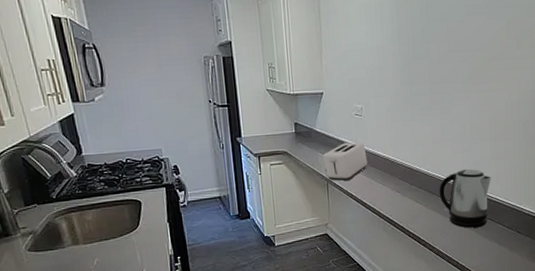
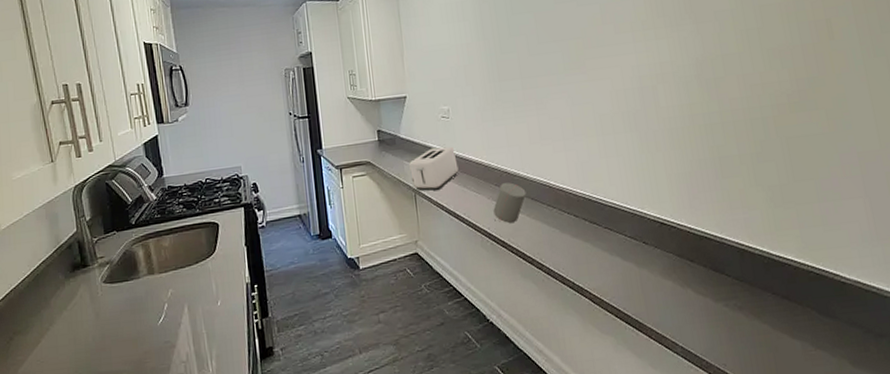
canister: none [396,177,425,211] -> present [493,182,526,223]
kettle: present [439,168,491,228] -> none [542,169,605,240]

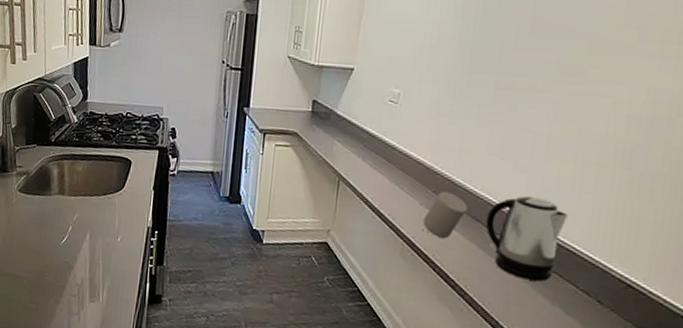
toaster: present [409,146,459,191] -> none [338,133,396,181]
kettle: none [542,169,605,240] -> present [485,195,568,282]

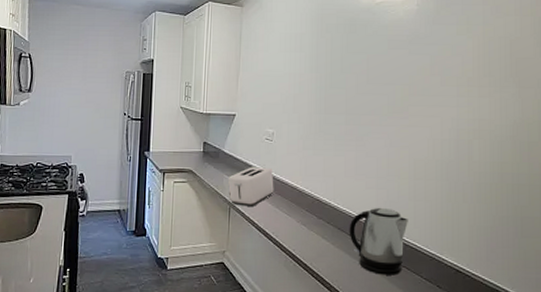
toaster: none [338,133,396,181] -> present [228,167,274,206]
canister: present [423,191,468,238] -> none [300,210,334,248]

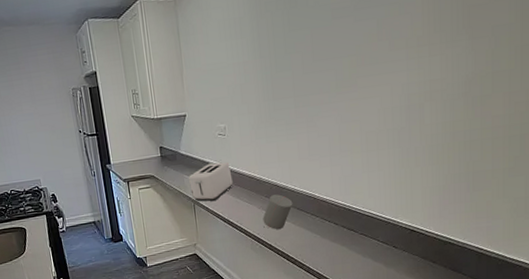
canister: none [300,210,334,248] -> present [263,194,293,229]
kettle: present [349,207,408,275] -> none [307,183,363,244]

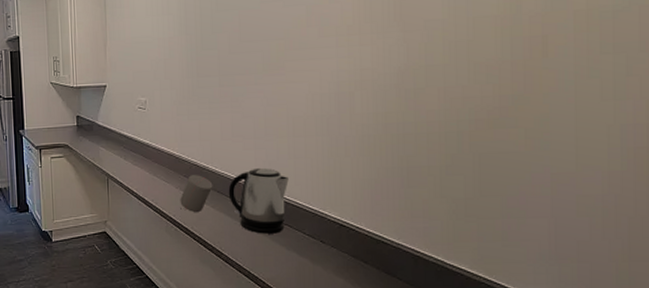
toaster: present [189,161,233,202] -> none [104,136,151,176]
kettle: none [307,183,363,244] -> present [228,167,289,234]

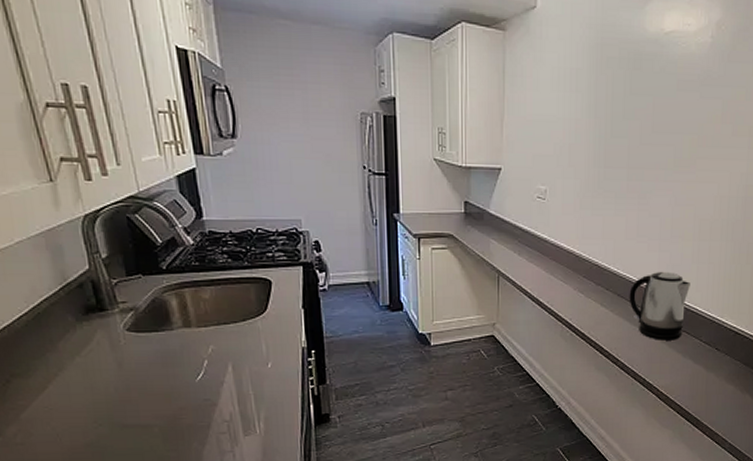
canister: present [180,175,213,212] -> none [578,276,614,316]

